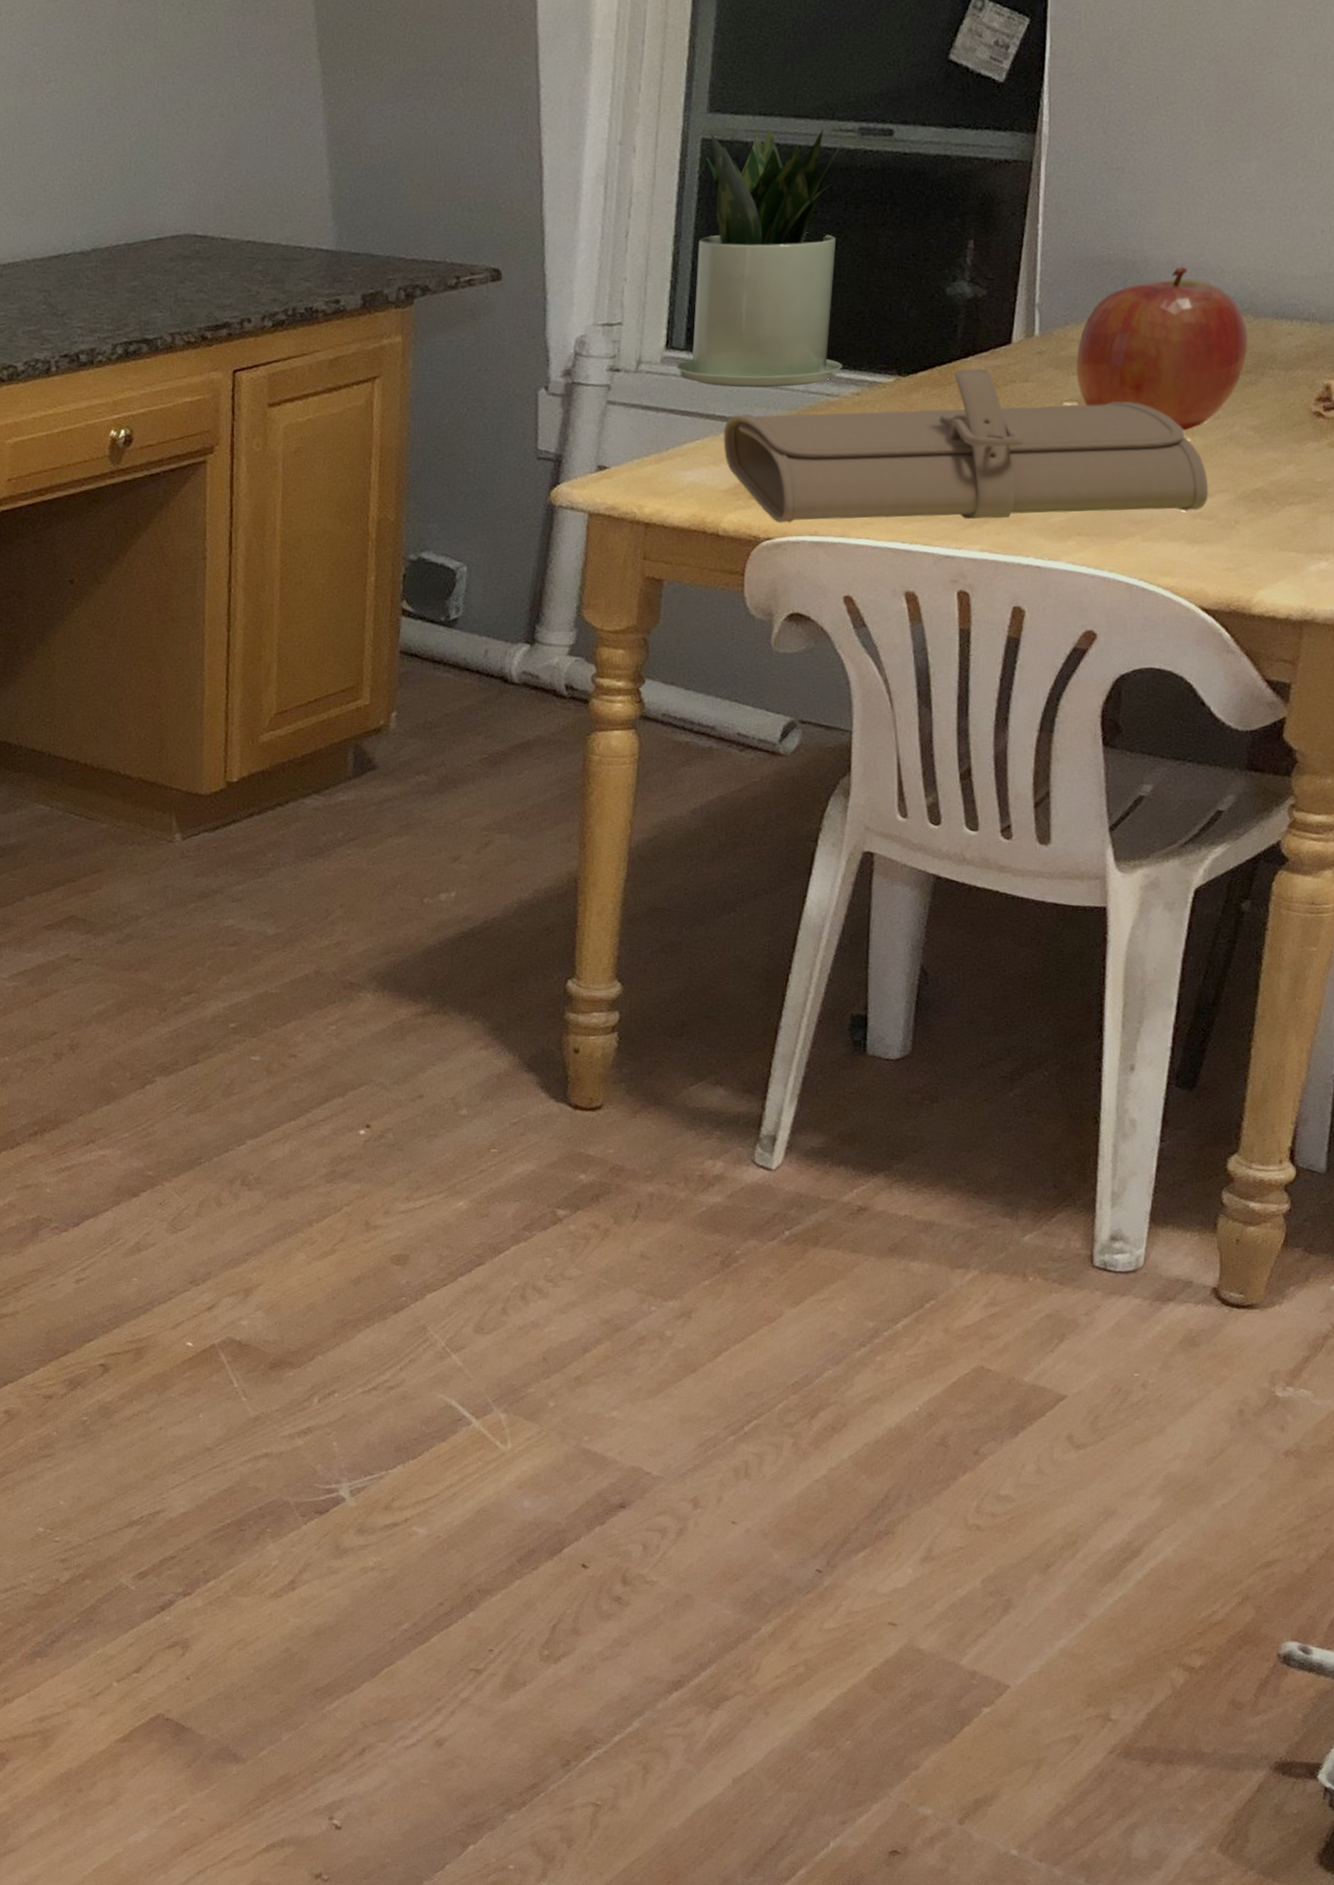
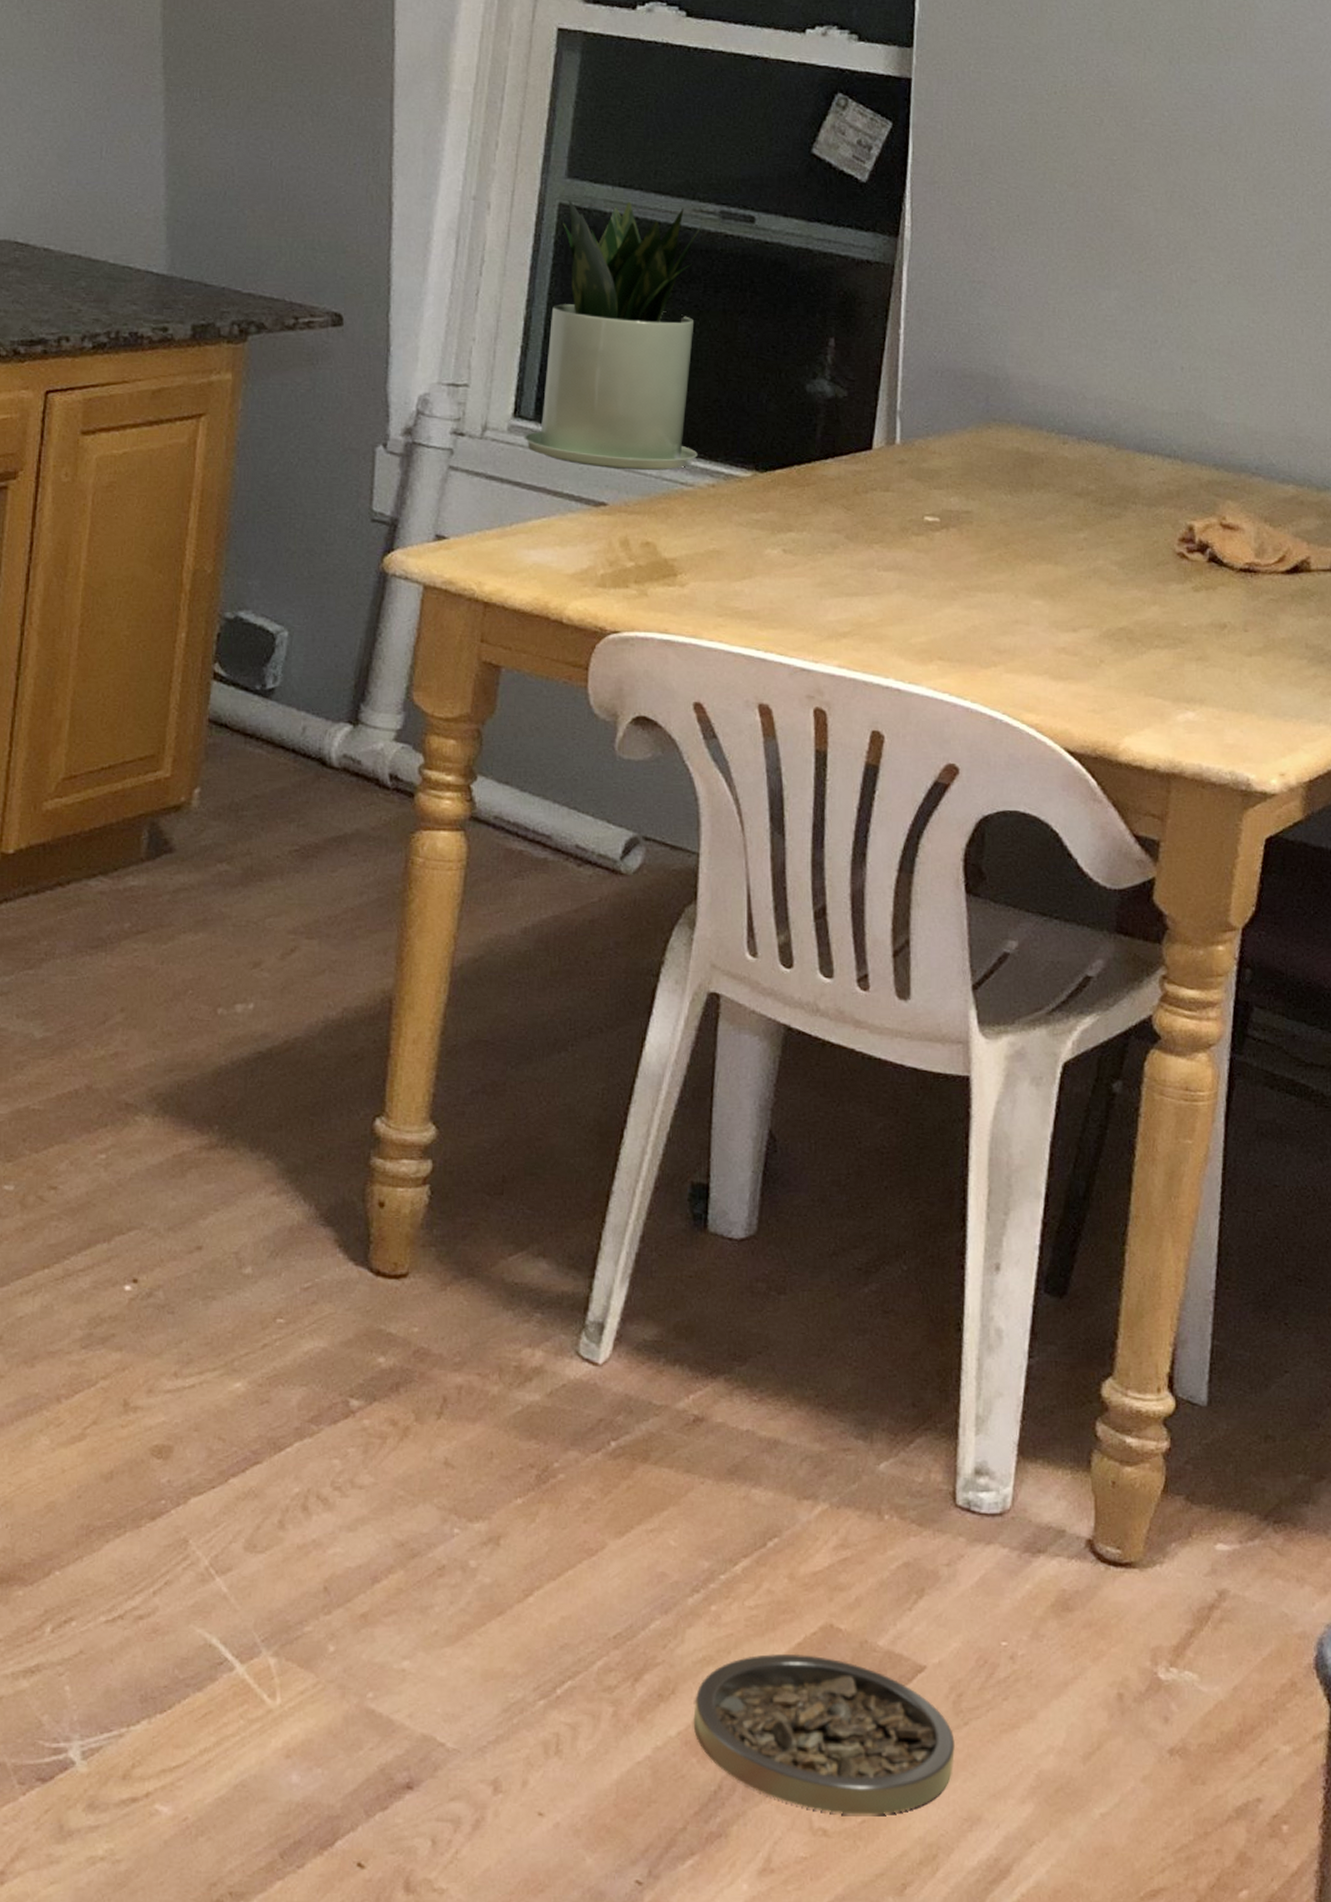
tool roll: present [723,368,1209,523] -> none [570,471,1073,645]
pet bowl: none [862,1390,1092,1514] -> present [693,1653,955,1815]
fruit: present [1076,266,1247,431] -> none [938,388,1110,559]

